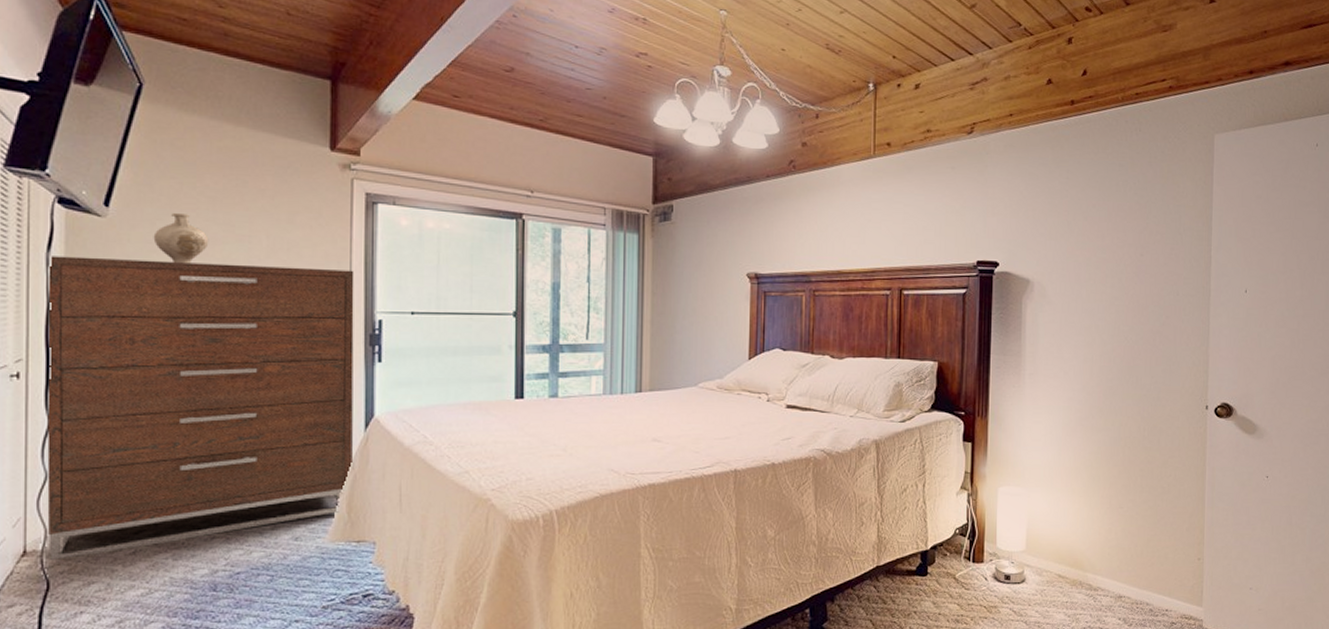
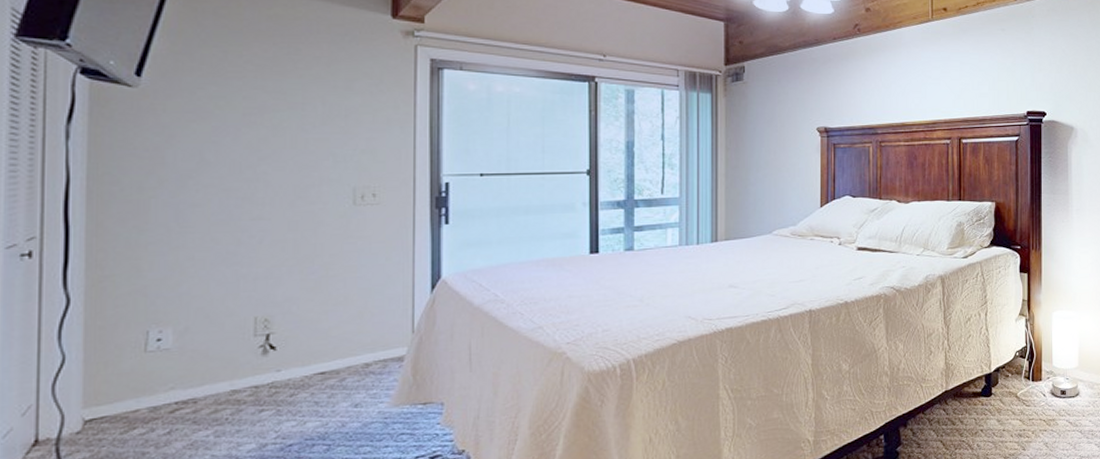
dresser: present [46,256,354,560] -> none [64,128,419,448]
decorative vase: present [153,213,209,264] -> none [193,82,257,133]

